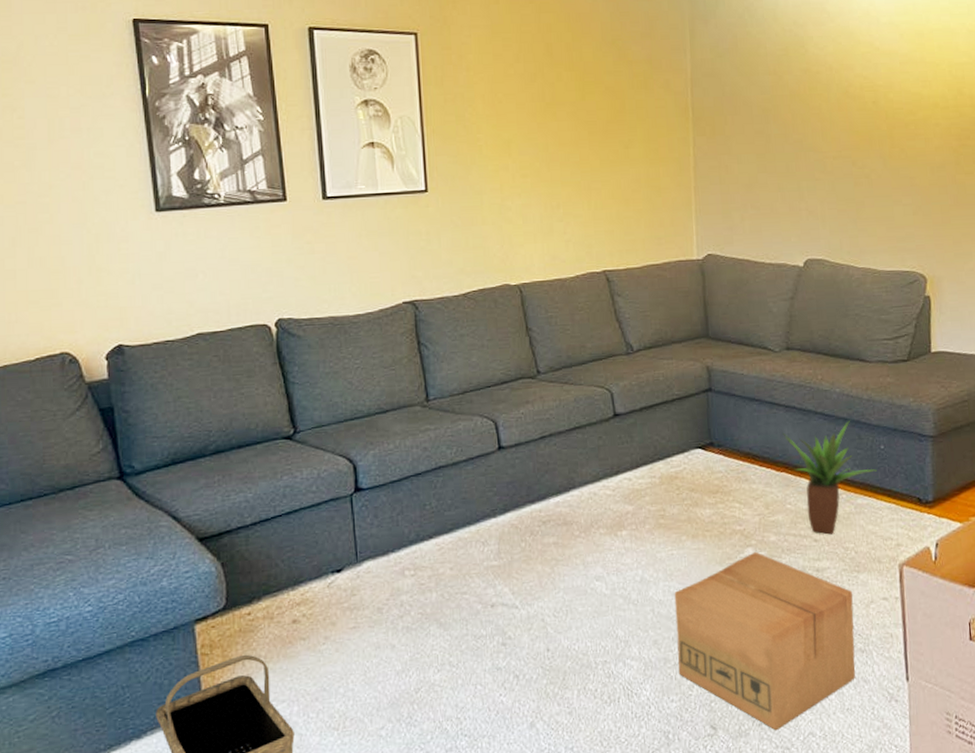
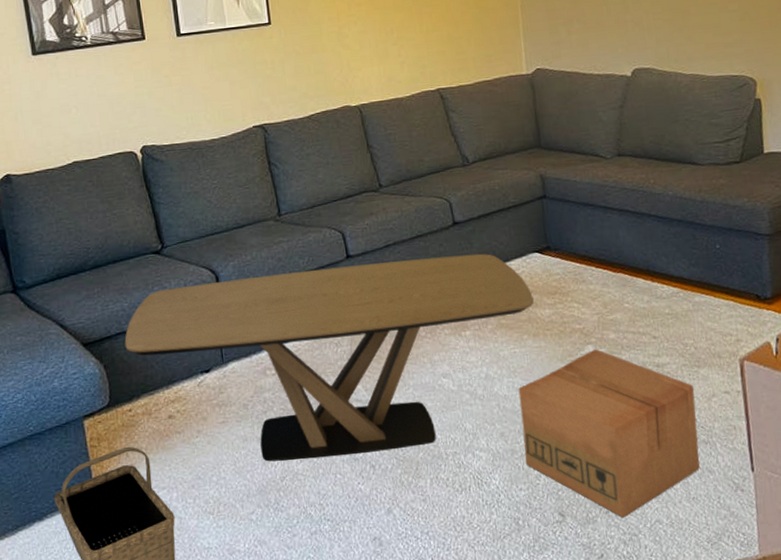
coffee table: none [246,448,694,672] -> present [124,253,534,462]
potted plant: present [782,420,877,535] -> none [617,221,714,332]

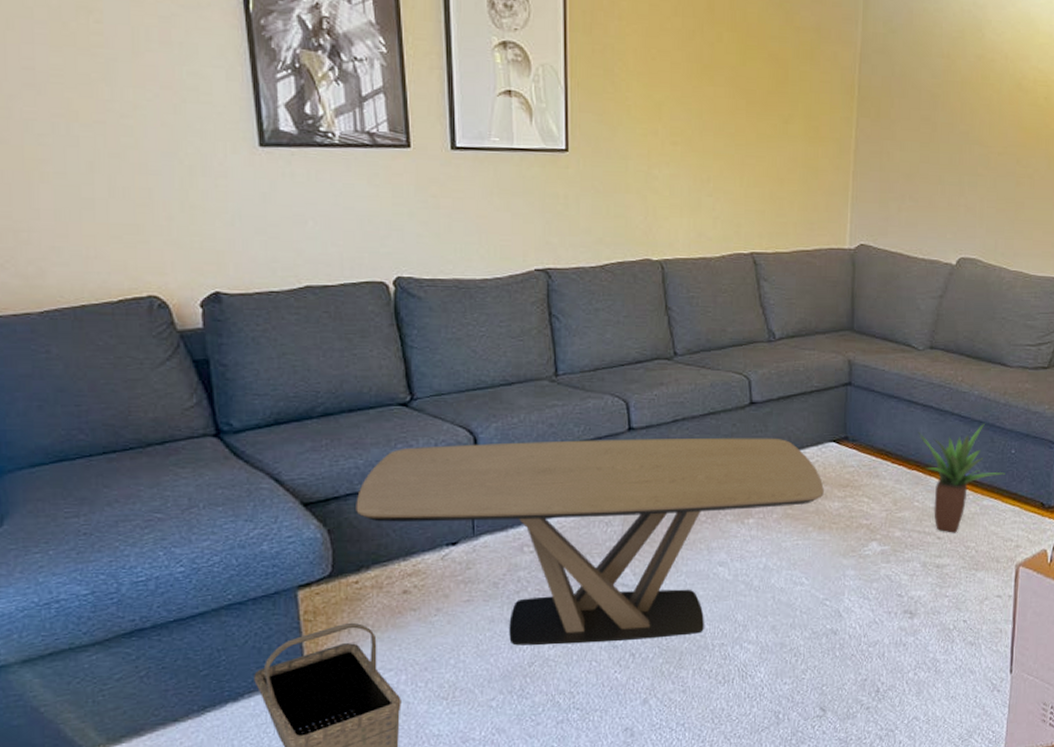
cardboard box: present [518,348,700,518] -> none [793,546,969,714]
potted plant: none [617,221,714,332] -> present [918,423,1006,533]

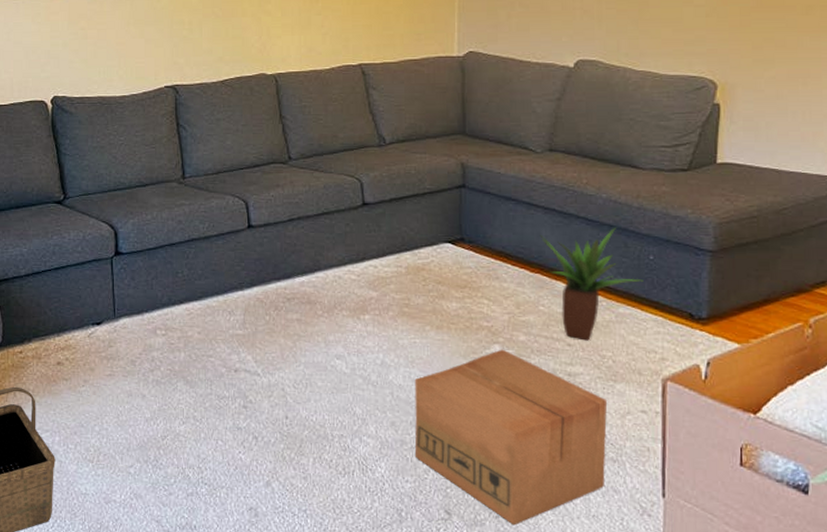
coffee table: present [356,438,824,646] -> none [21,235,441,424]
cardboard box: none [793,546,969,714] -> present [414,349,608,526]

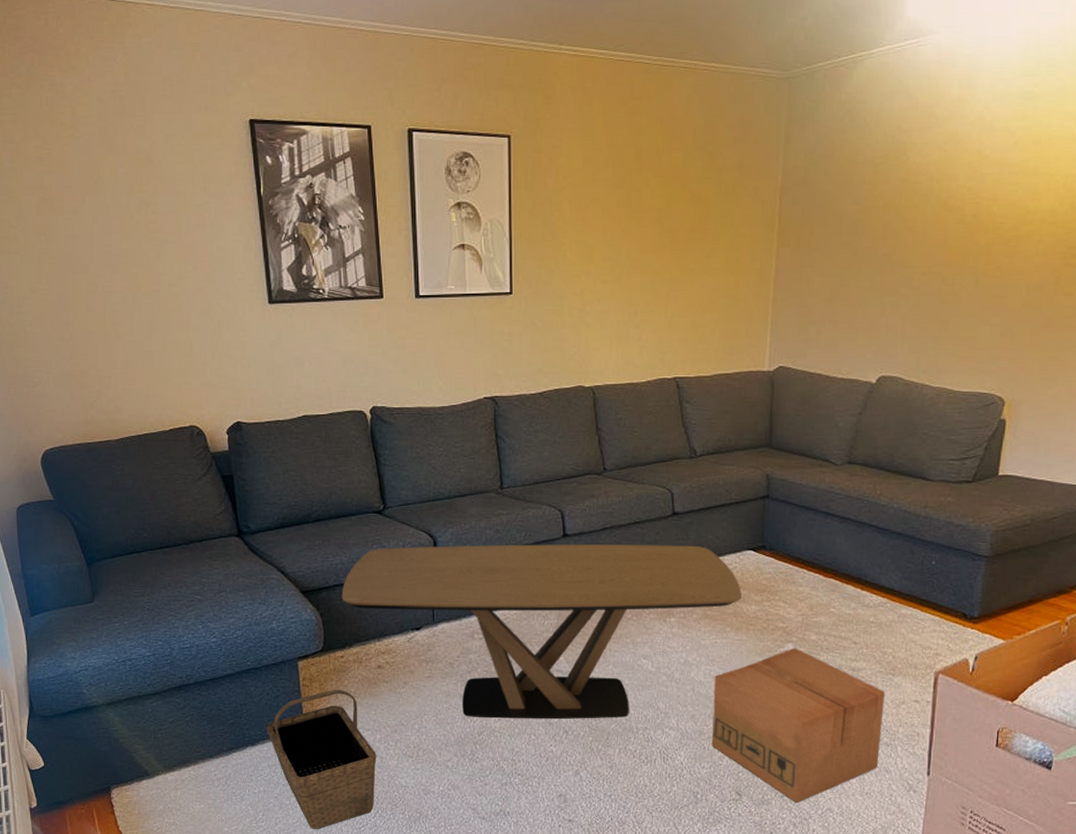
coffee table: none [21,235,441,424] -> present [341,544,742,719]
potted plant: present [540,227,644,341] -> none [835,535,925,639]

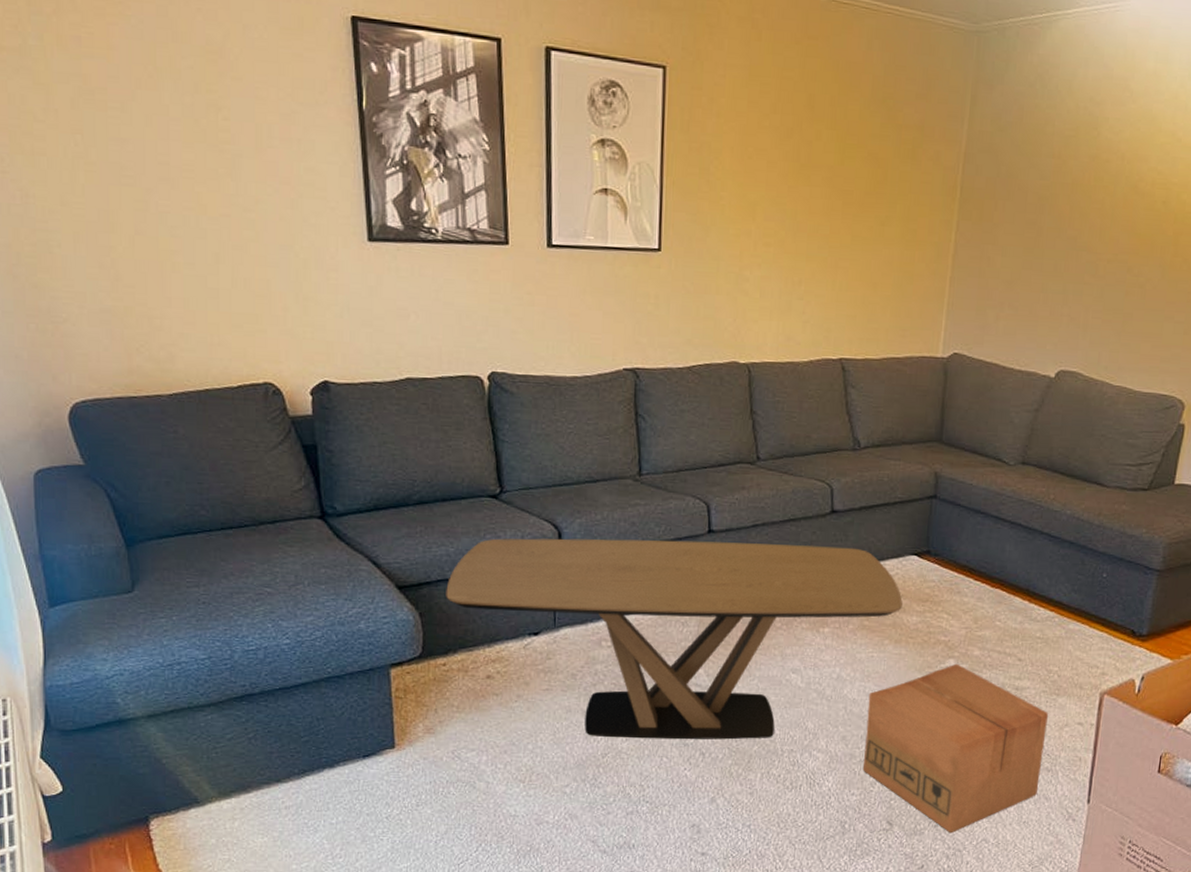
basket: present [266,689,377,830] -> none [349,702,482,867]

